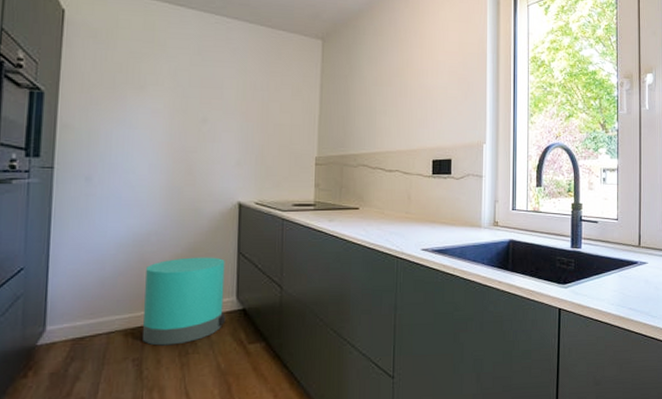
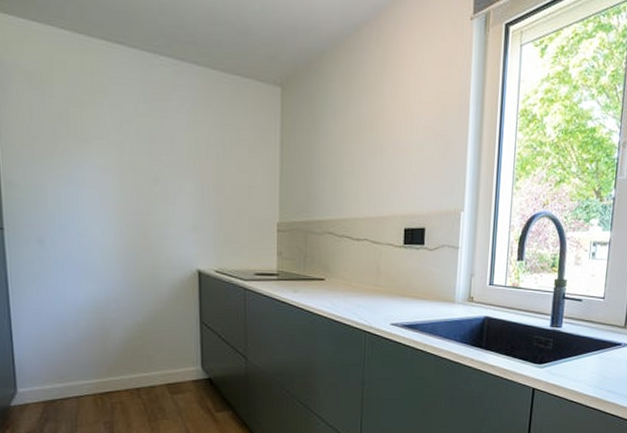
trash can: present [143,257,226,346] -> none [109,325,192,411]

